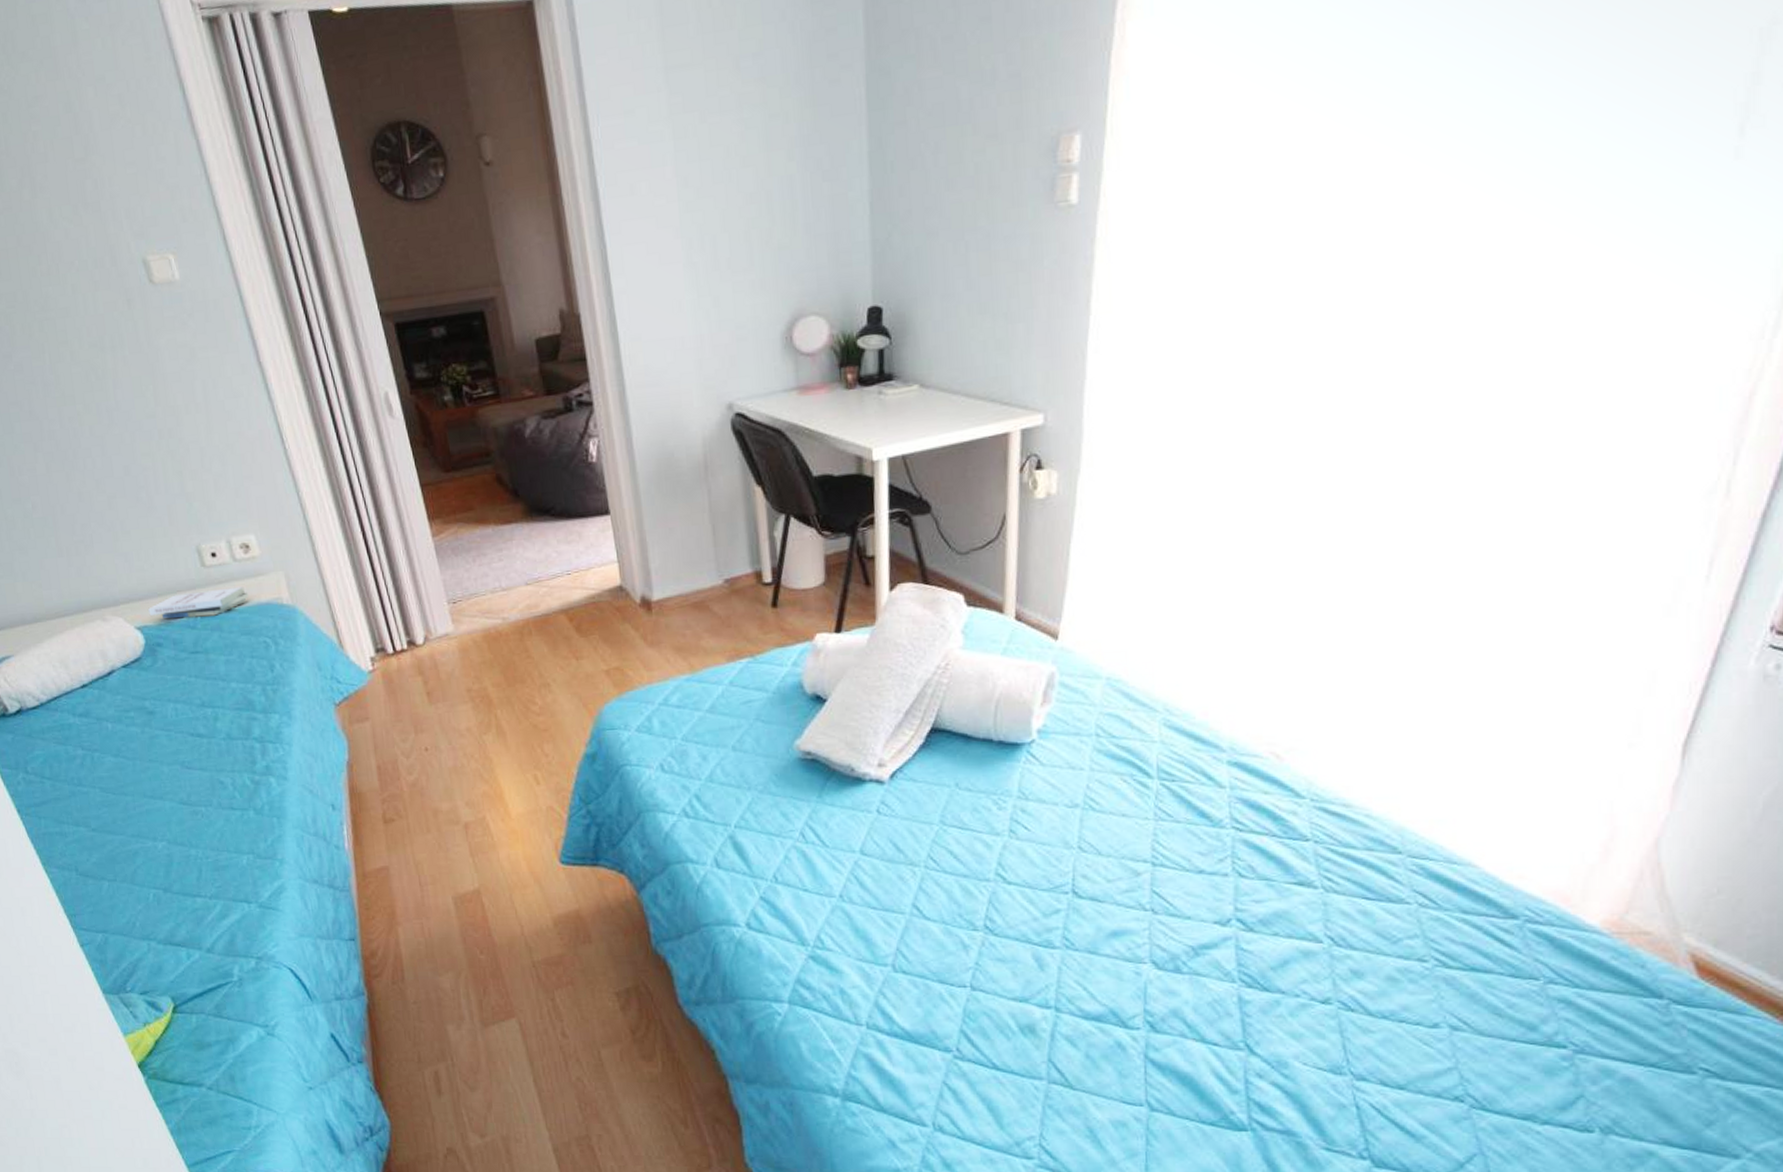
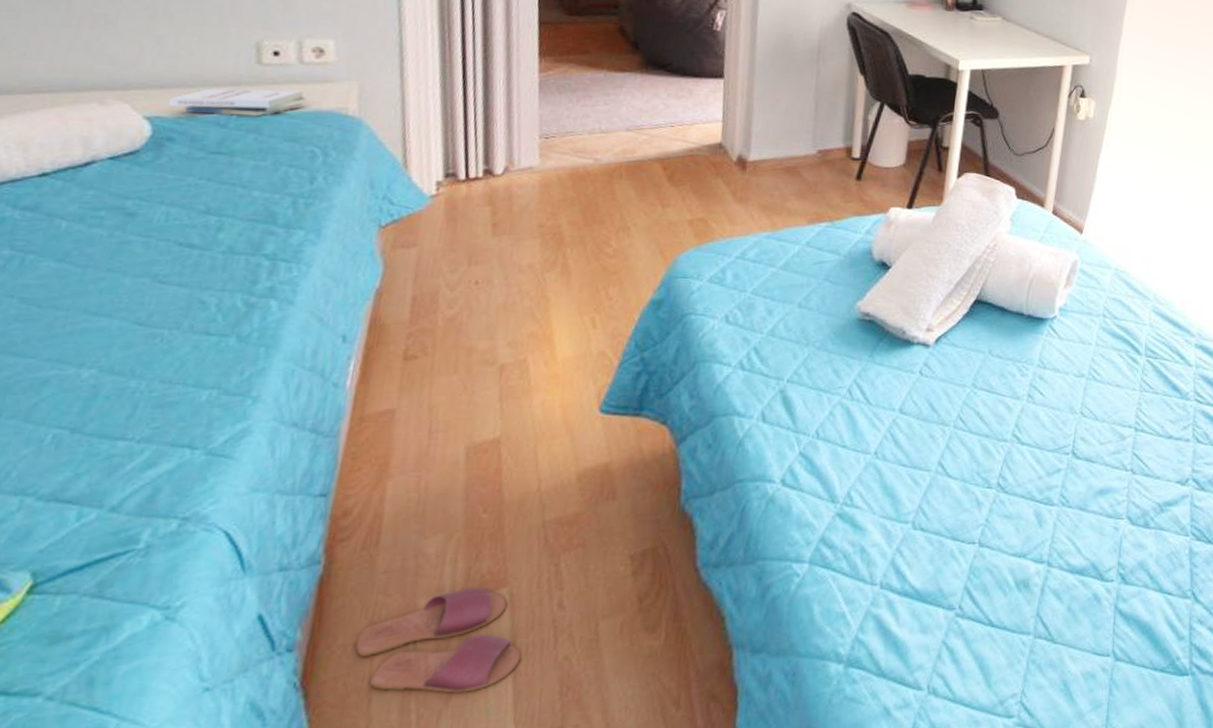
slippers: none [407,1016,540,1103] -> present [356,586,521,693]

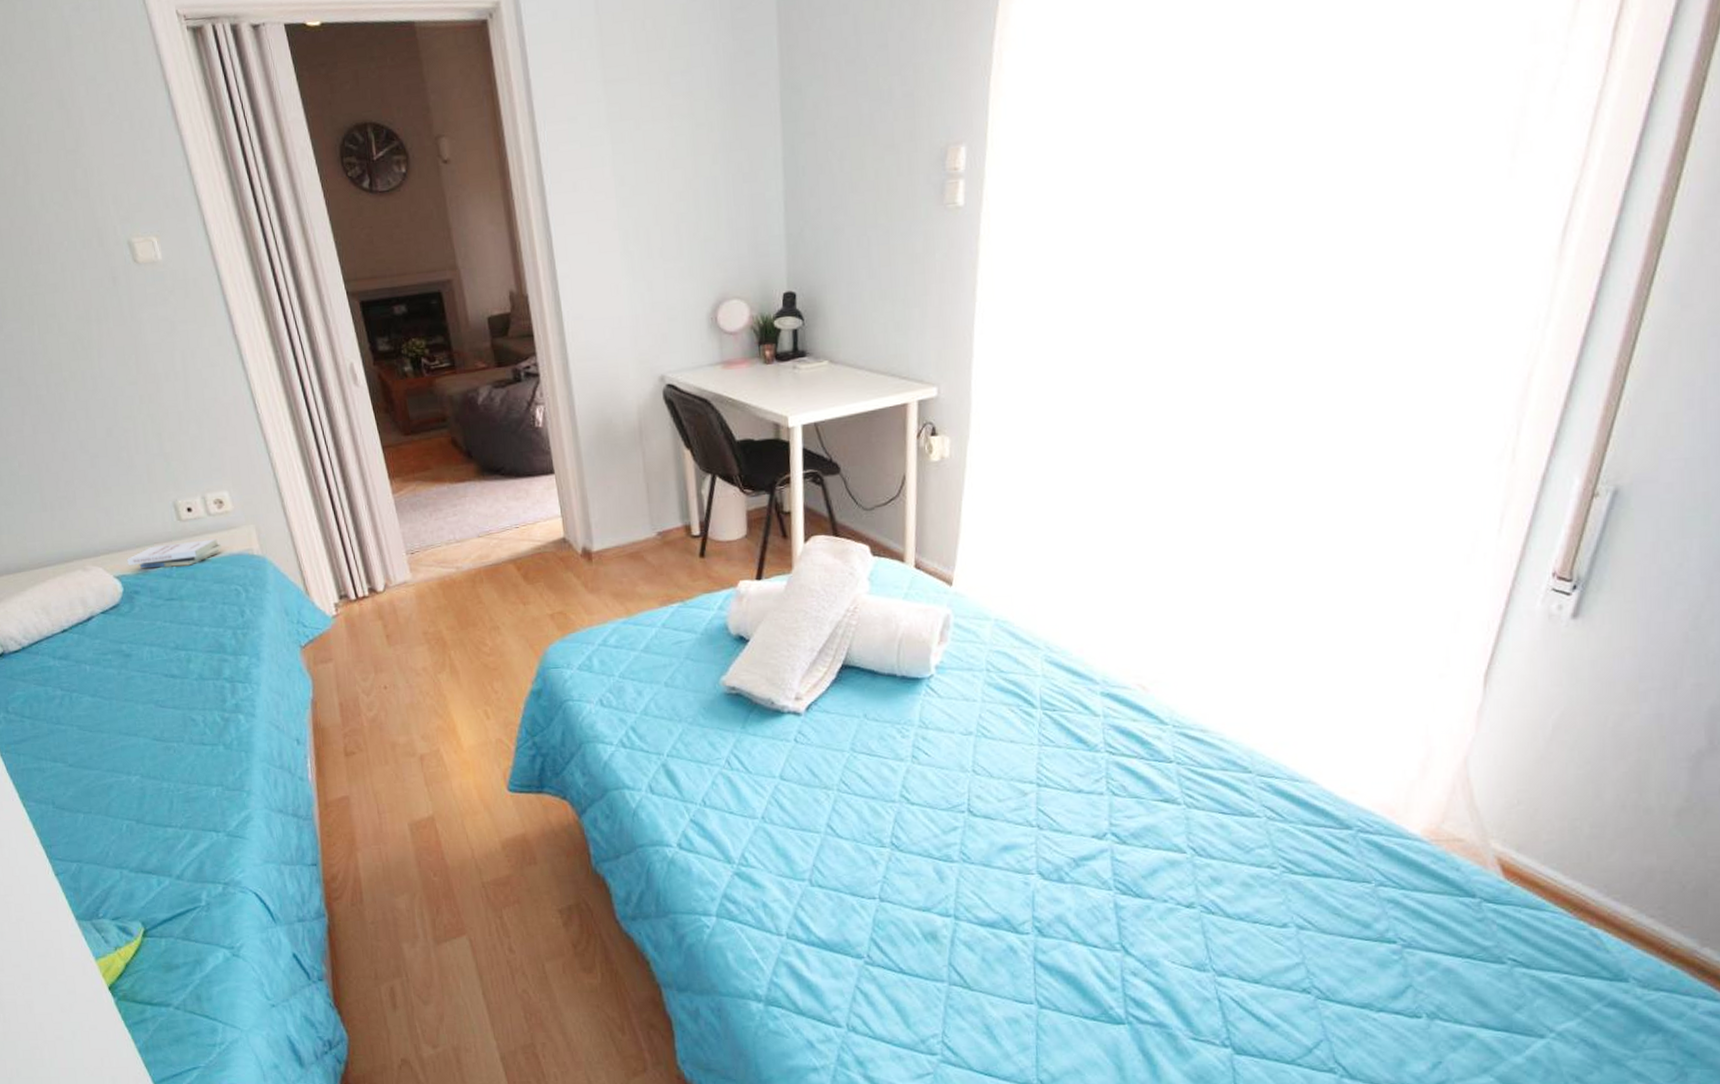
slippers: present [356,586,521,693] -> none [365,934,489,1015]

